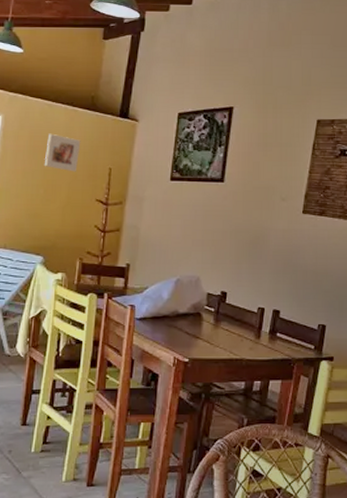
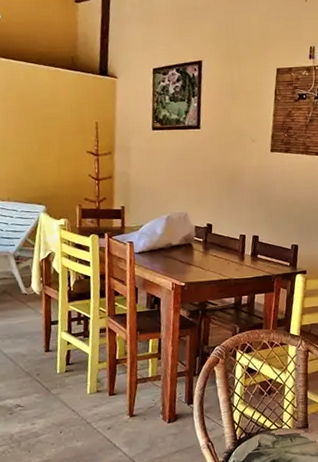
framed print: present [45,133,81,172] -> none [35,93,67,128]

